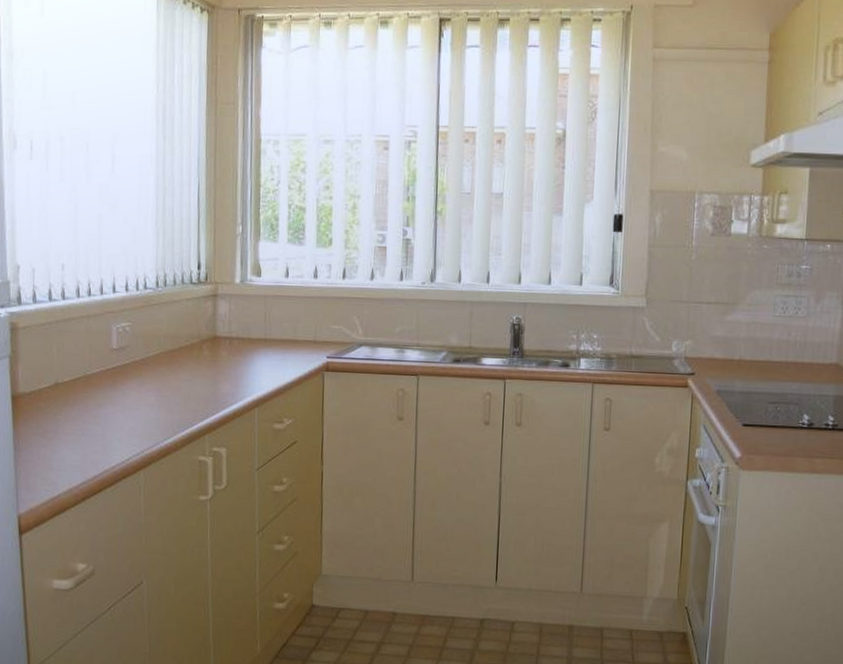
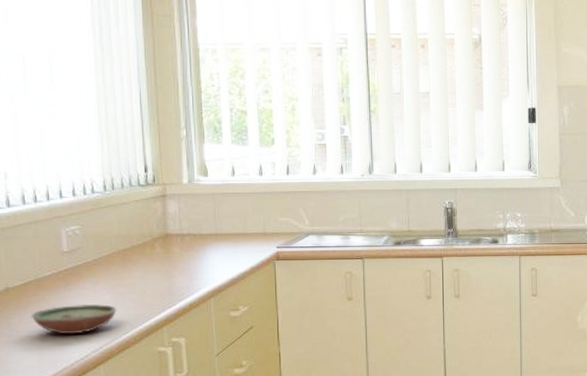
decorative bowl: none [77,404,161,436] -> present [31,303,117,335]

